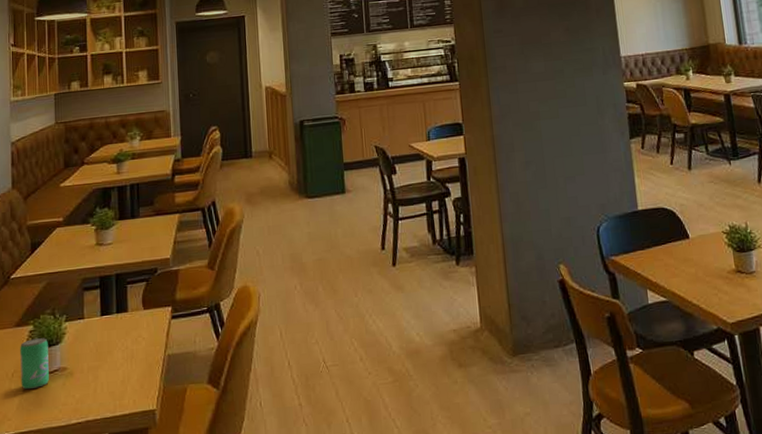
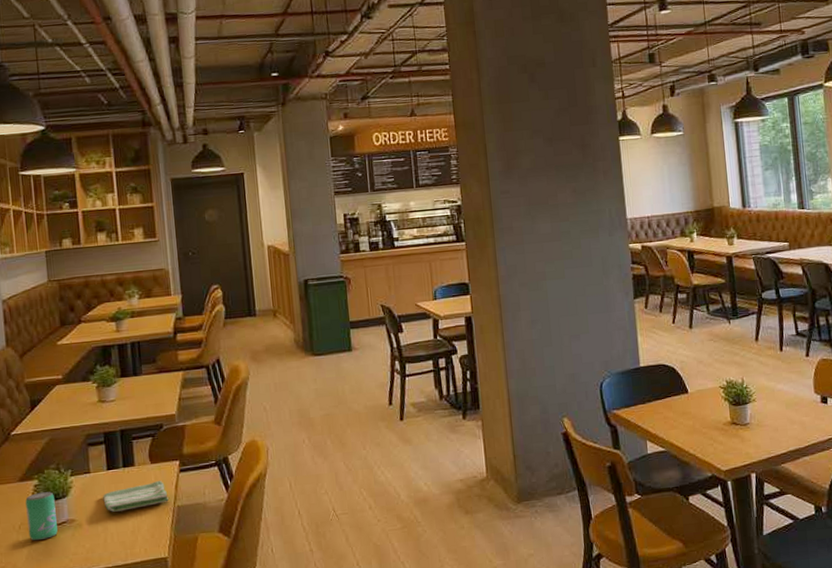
dish towel: none [95,328,159,360] -> present [103,481,169,512]

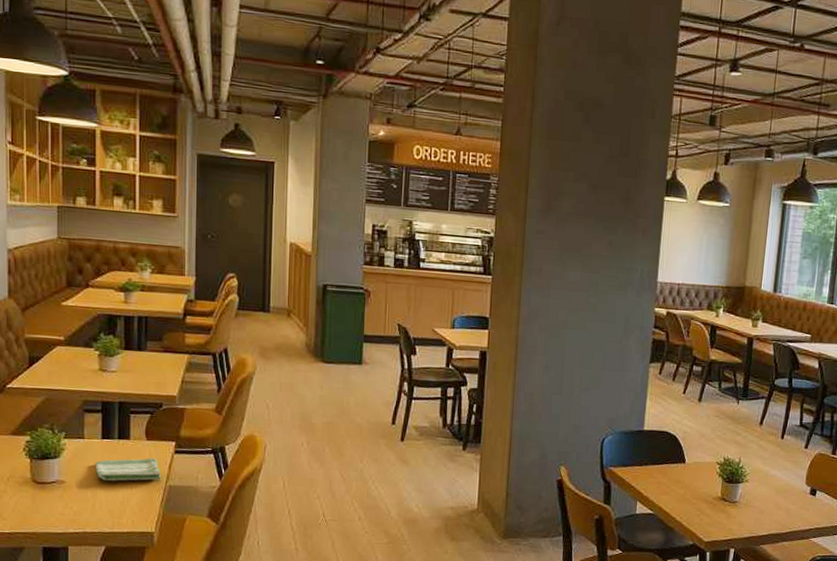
beverage can: present [25,491,58,541] -> none [16,449,46,496]

